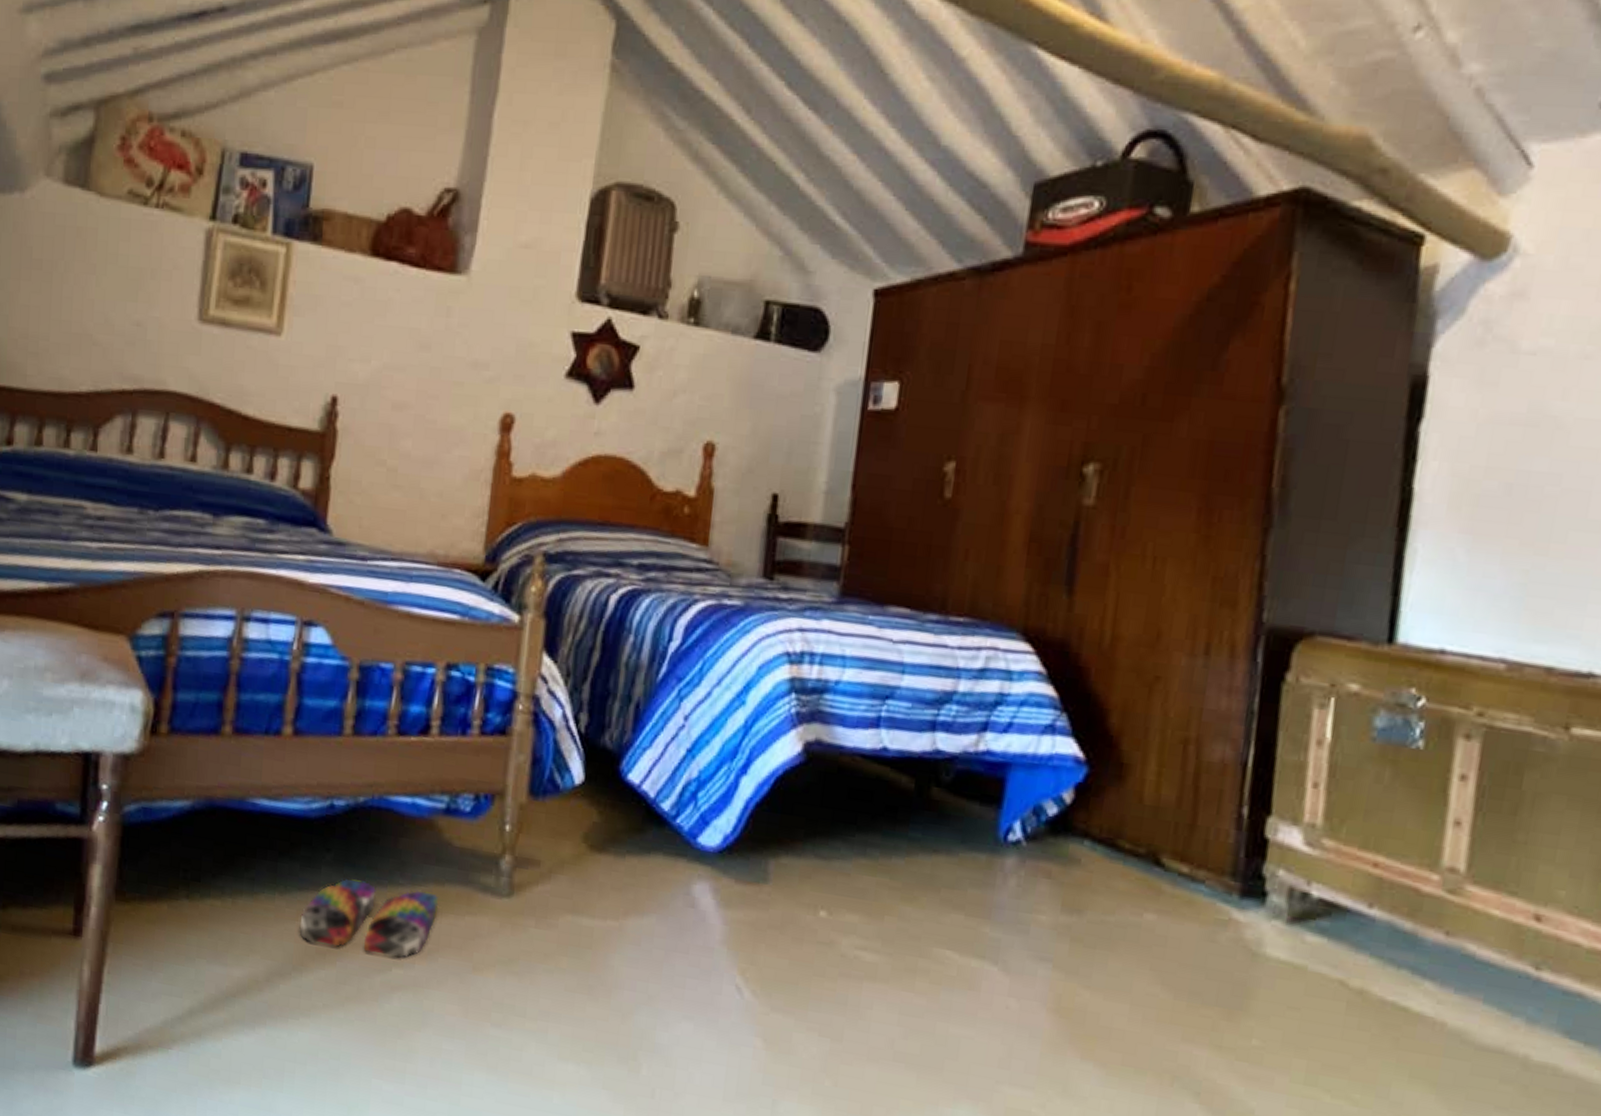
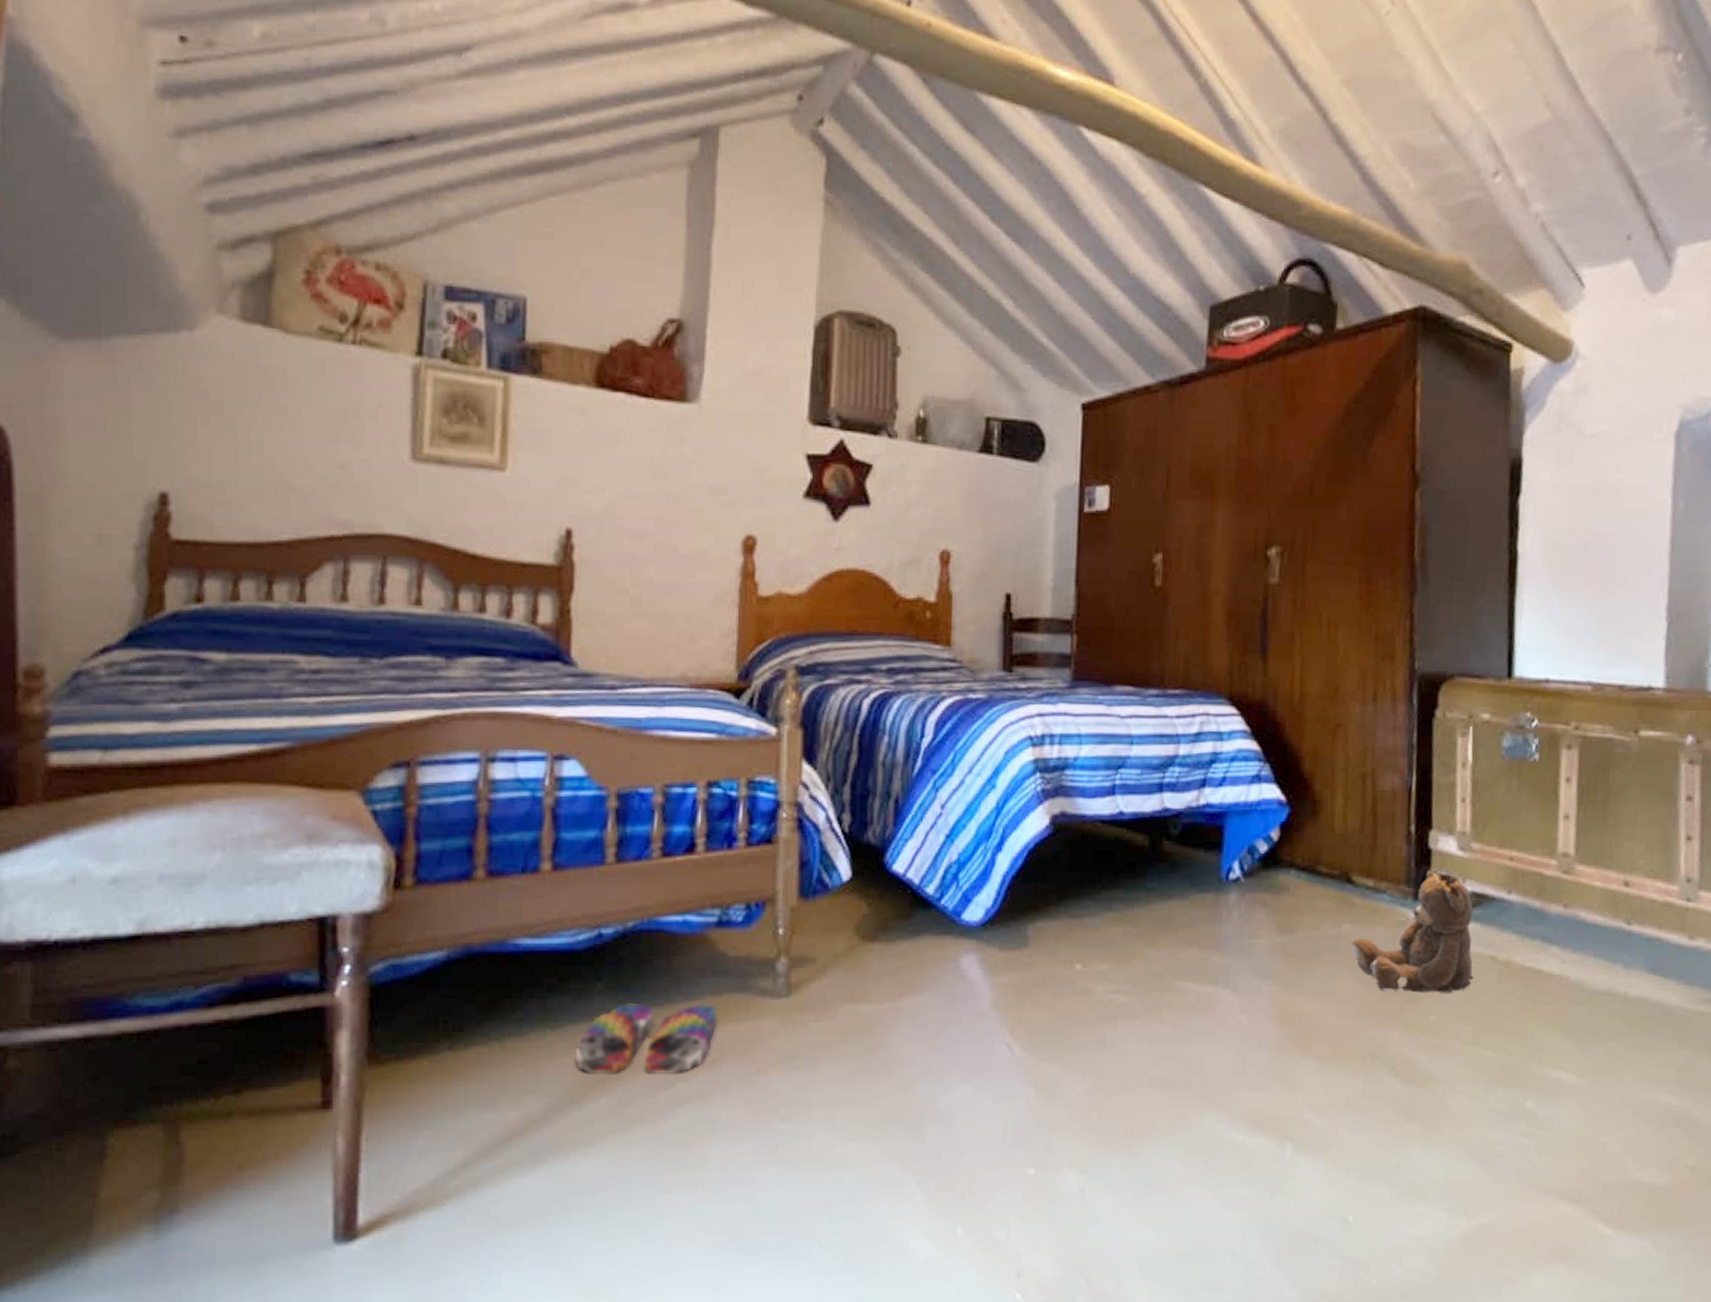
teddy bear: none [1150,863,1319,1017] -> present [1348,870,1474,993]

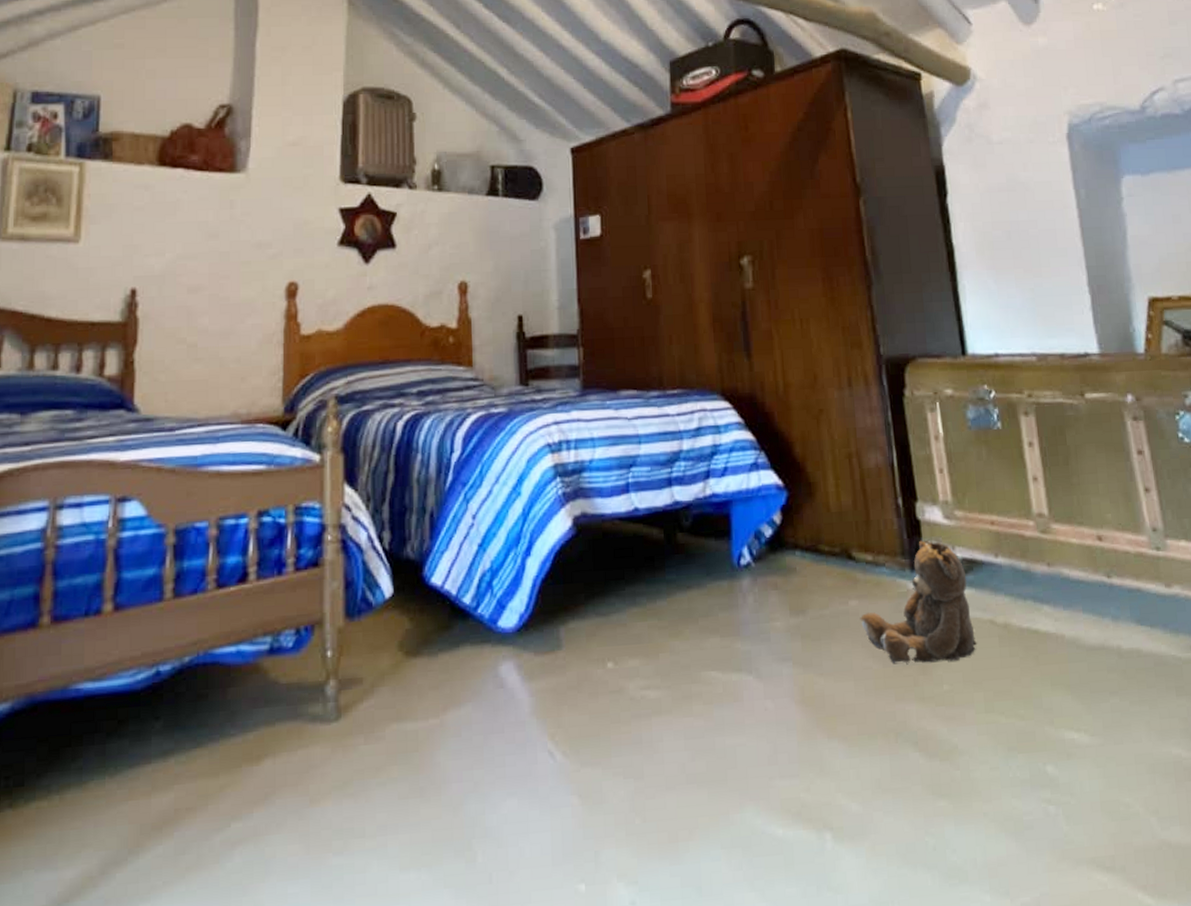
slippers: present [575,1004,718,1072] -> none [133,735,271,819]

